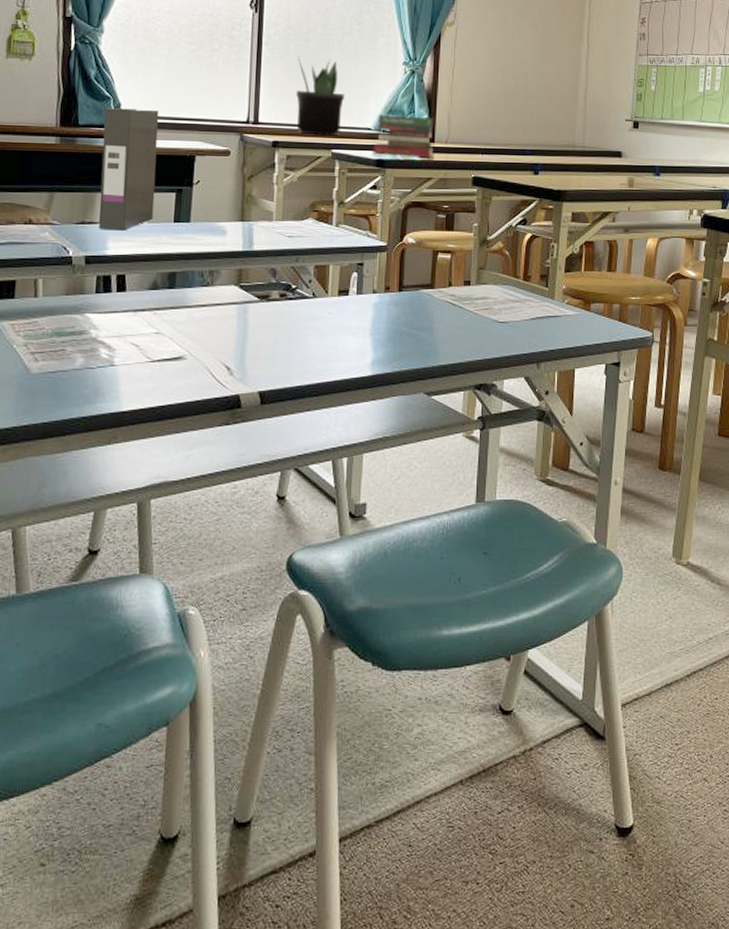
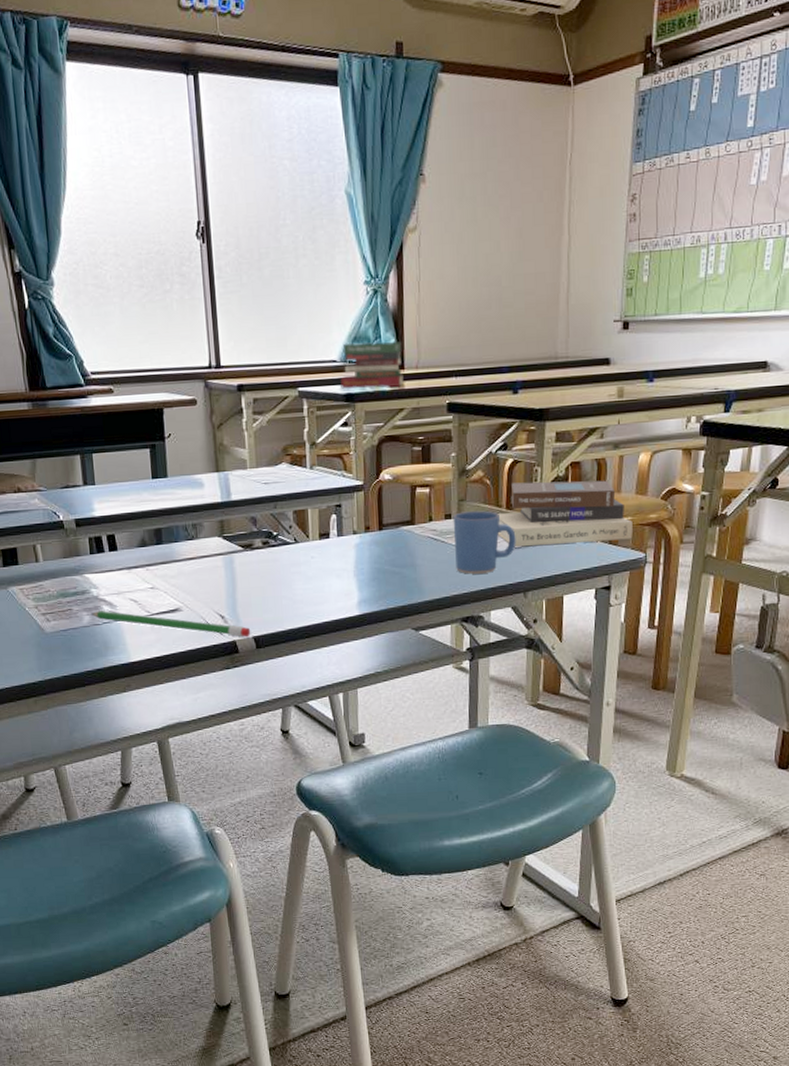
pencil: none [86,354,257,392] -> present [91,611,251,638]
binder: present [99,108,159,231] -> none [68,364,132,492]
planter: present [296,56,345,135] -> none [253,287,307,373]
mug: none [471,280,531,341] -> present [453,510,516,574]
books: none [514,256,641,319] -> present [497,480,633,547]

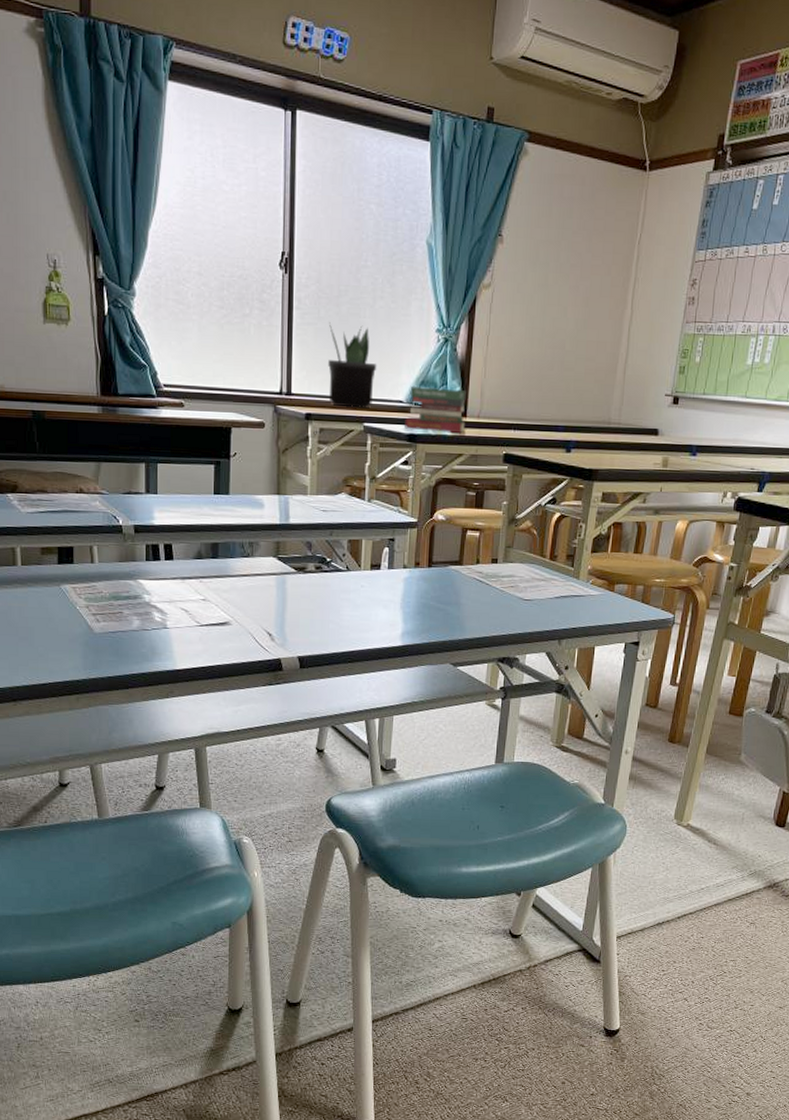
pencil: present [91,611,251,638] -> none [141,617,296,657]
planter: none [253,287,307,373] -> present [328,322,377,407]
mug: present [453,510,516,574] -> none [497,558,556,618]
books: present [497,480,633,547] -> none [539,536,665,600]

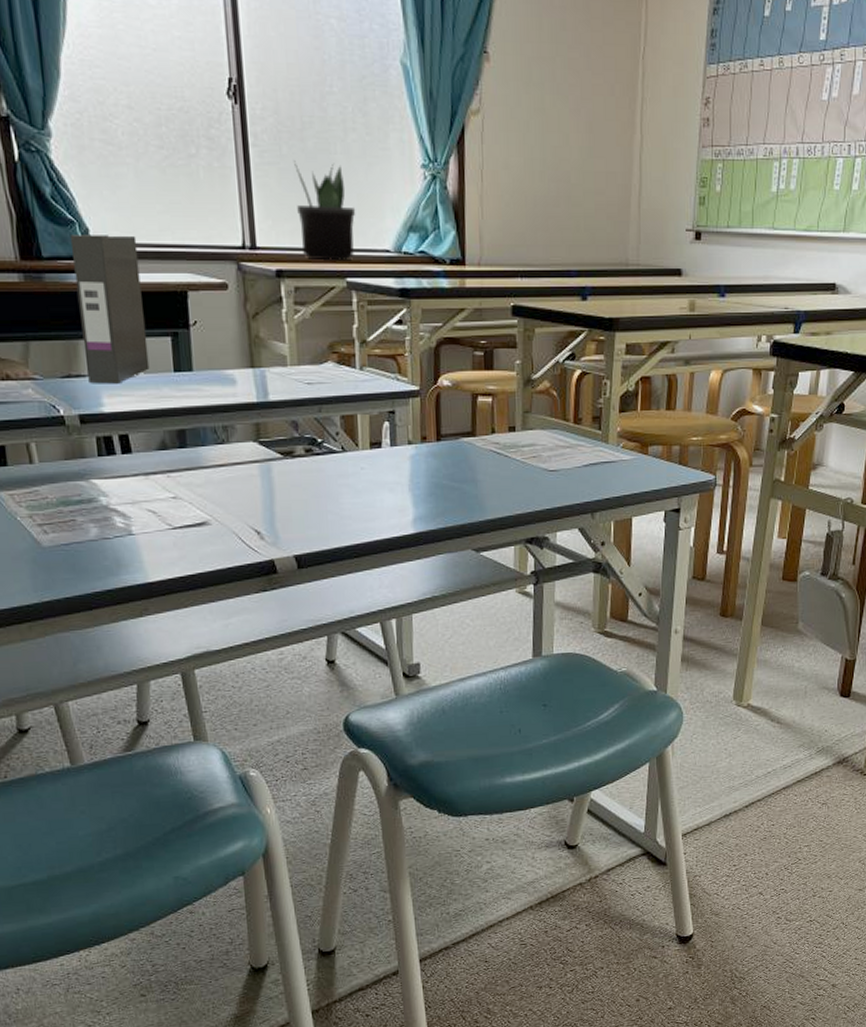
binder: none [141,376,195,502] -> present [69,235,150,384]
books: present [405,387,466,433] -> none [394,233,465,286]

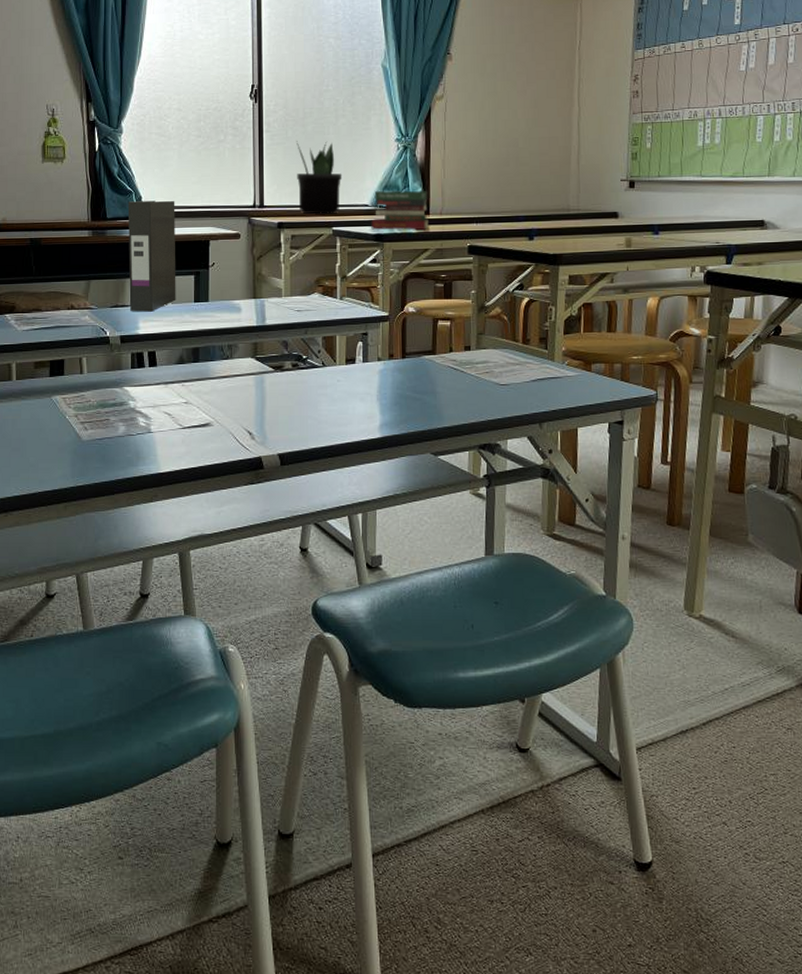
books: none [394,233,465,286] -> present [371,190,429,231]

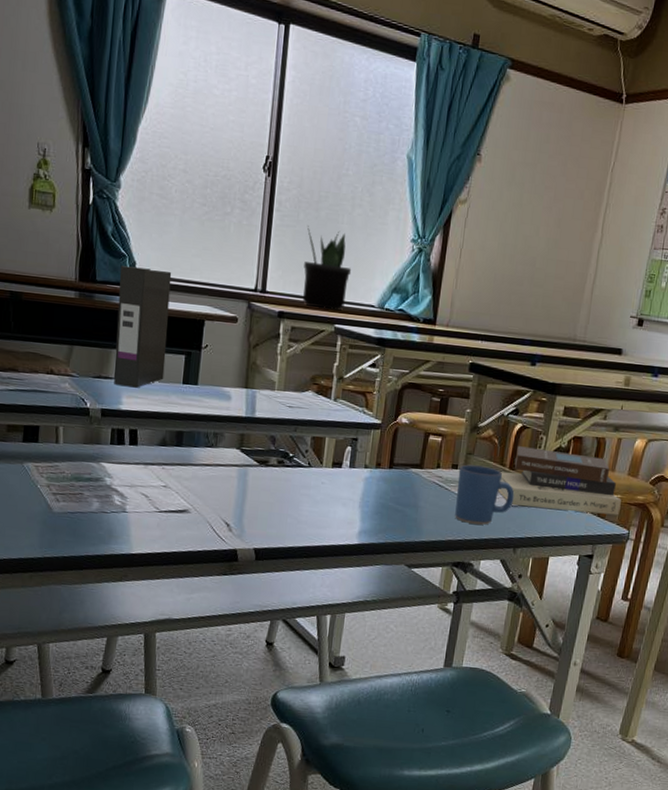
books: present [371,190,429,231] -> none [374,292,437,340]
mug: none [472,344,532,403] -> present [455,464,514,525]
books: none [514,320,644,380] -> present [497,446,621,516]

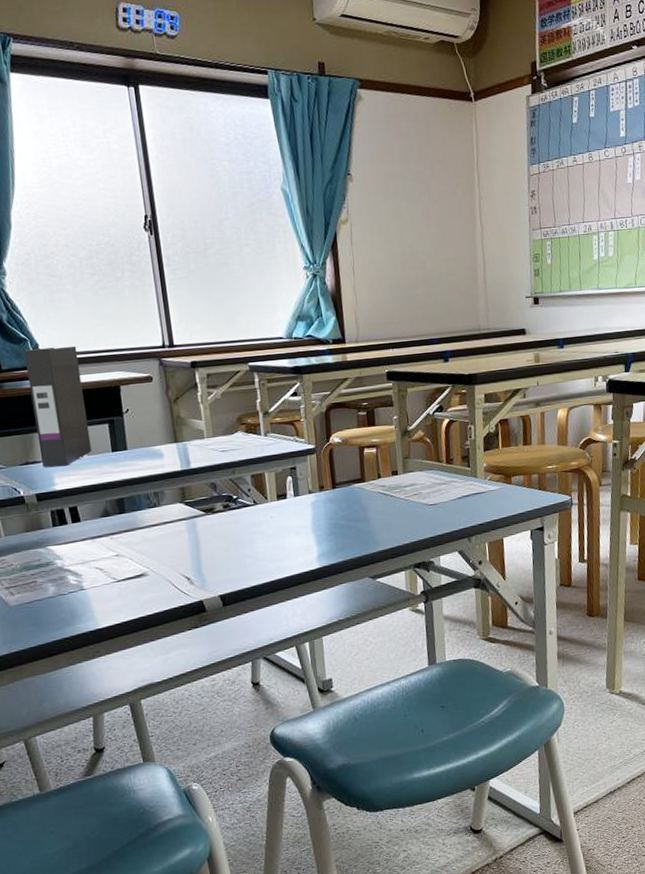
planter: present [303,226,352,309] -> none [201,273,254,351]
mug: present [455,464,514,525] -> none [399,466,458,524]
books: present [497,446,621,516] -> none [439,434,559,498]

